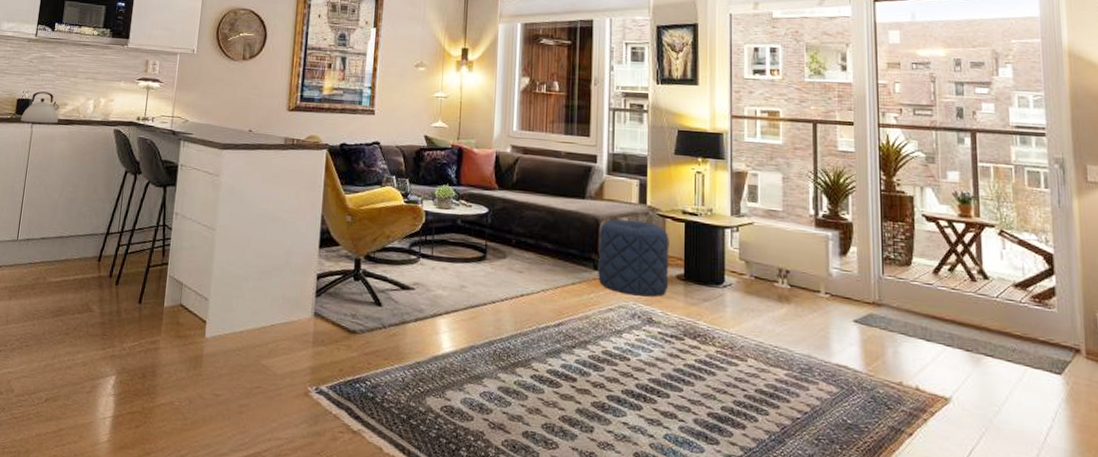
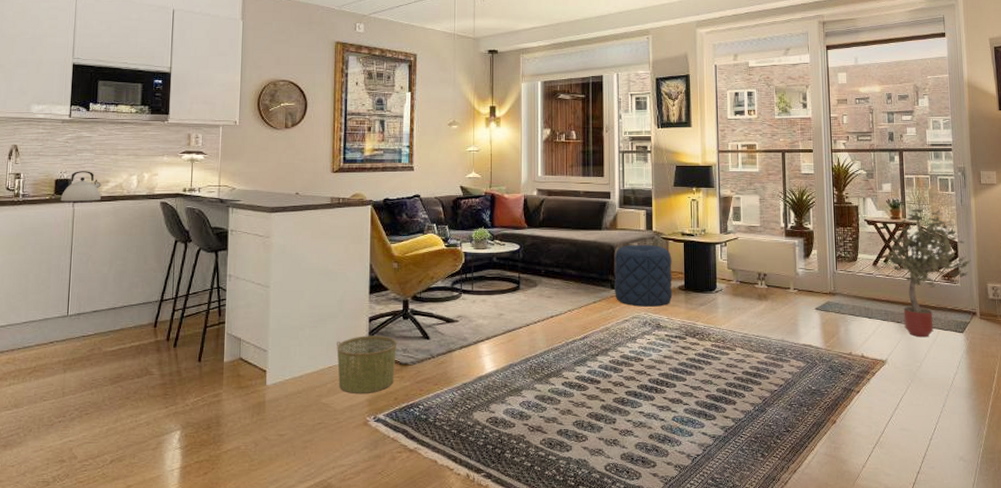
basket: none [280,294,348,361] -> present [336,335,399,394]
potted tree: none [952,206,1073,375] -> present [886,208,971,338]

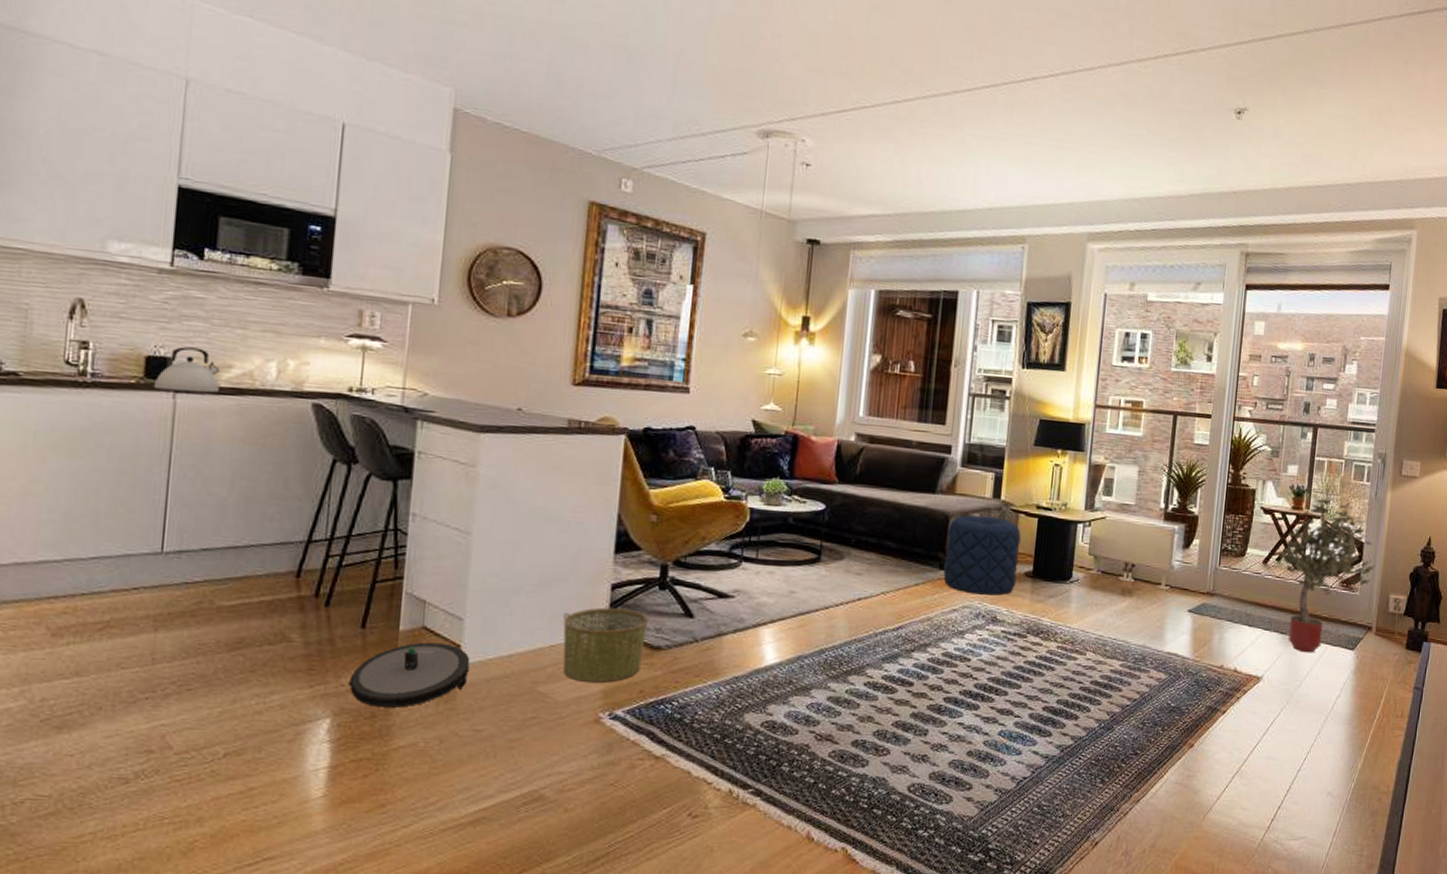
robot vacuum: none [192,370,273,420] -> present [349,642,470,708]

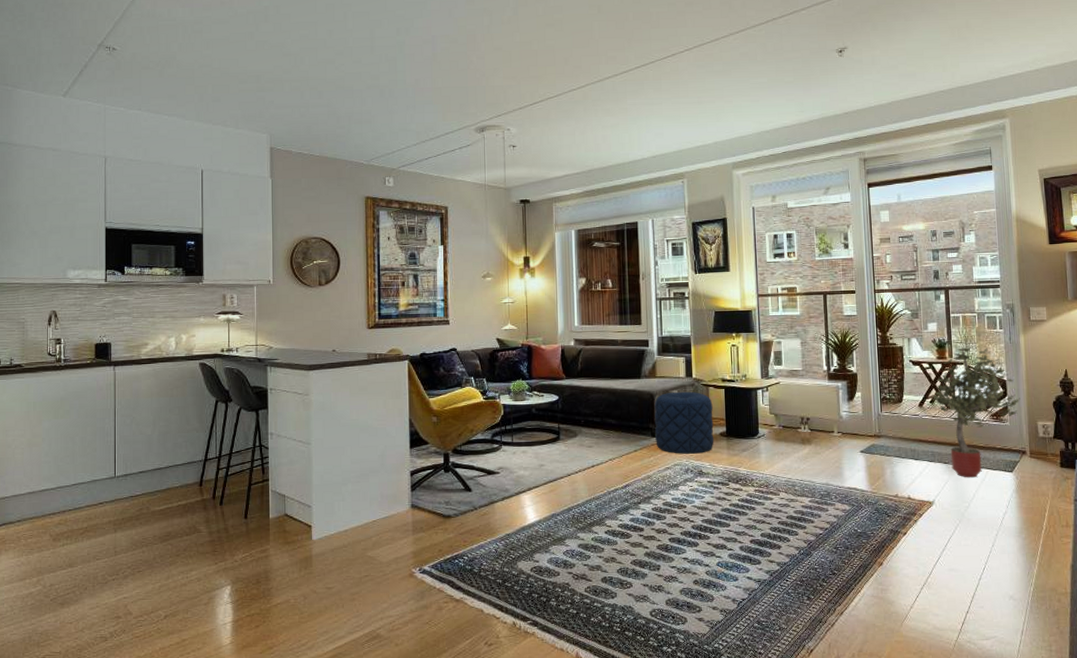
kettle: present [153,346,220,393] -> none [101,334,141,365]
robot vacuum: present [349,642,470,708] -> none [240,525,319,575]
basket: present [562,607,651,683] -> none [379,489,441,546]

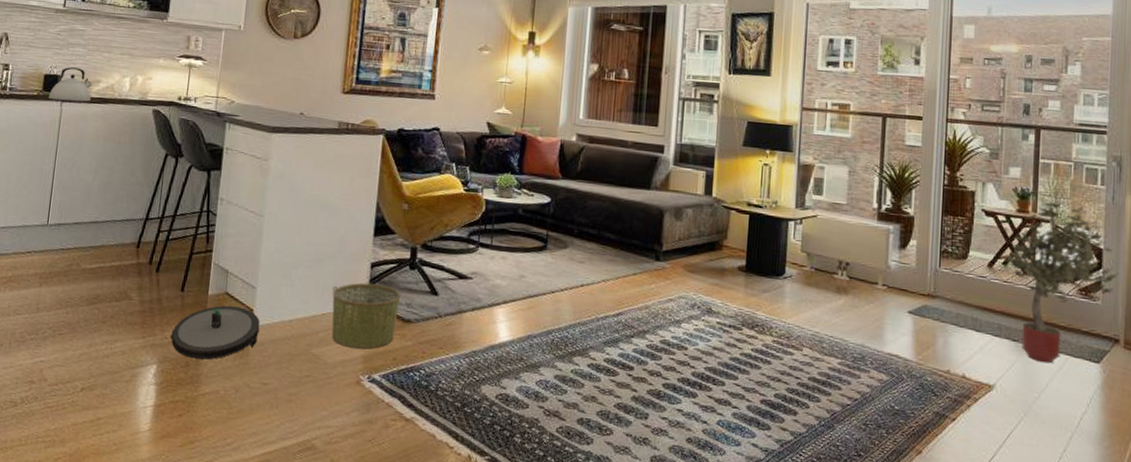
kettle: none [101,334,141,365] -> present [48,67,92,102]
robot vacuum: none [240,525,319,575] -> present [171,305,260,360]
basket: none [379,489,441,546] -> present [331,282,403,349]
pouf: present [654,391,714,454] -> none [660,210,733,288]

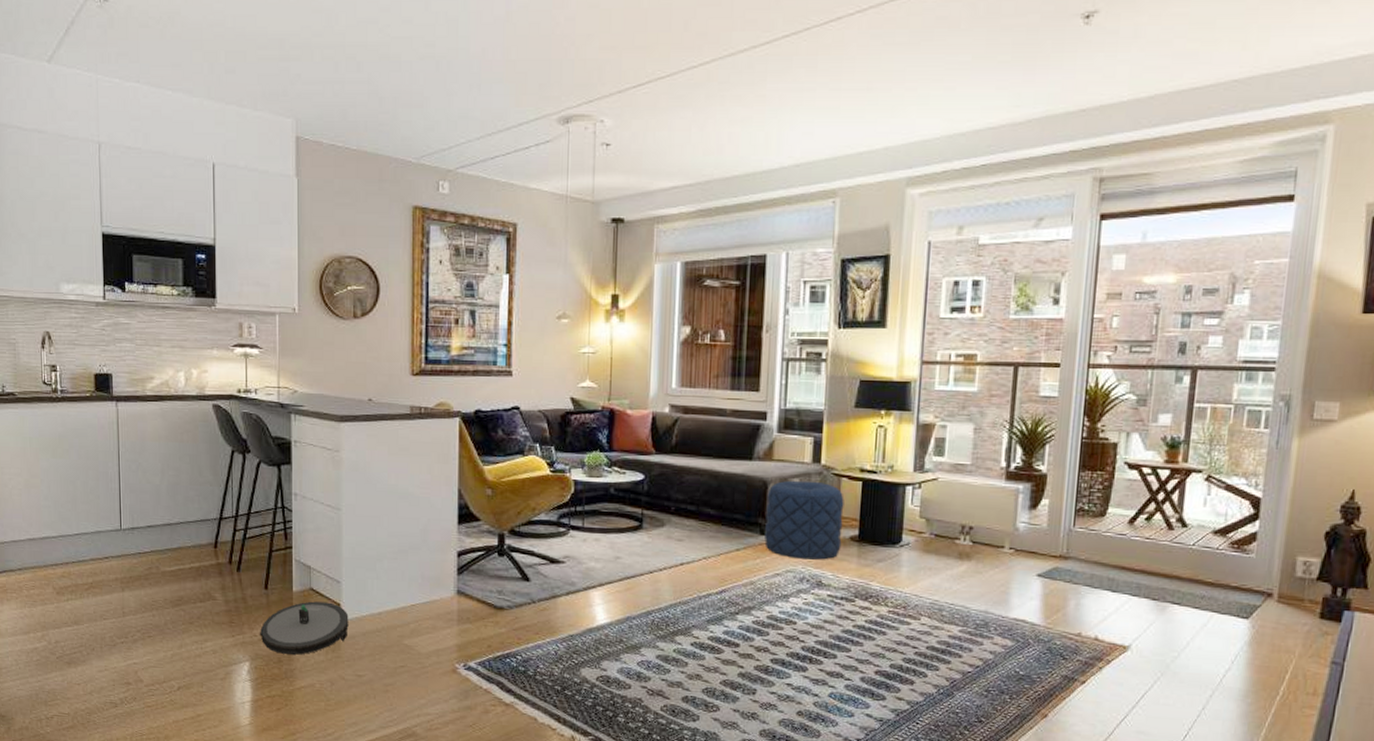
kettle: present [48,67,92,102] -> none [102,364,146,401]
basket: present [331,282,403,349] -> none [419,572,493,638]
pouf: none [660,210,733,288] -> present [765,480,844,560]
potted tree: present [1006,202,1119,364] -> none [1150,450,1278,622]

